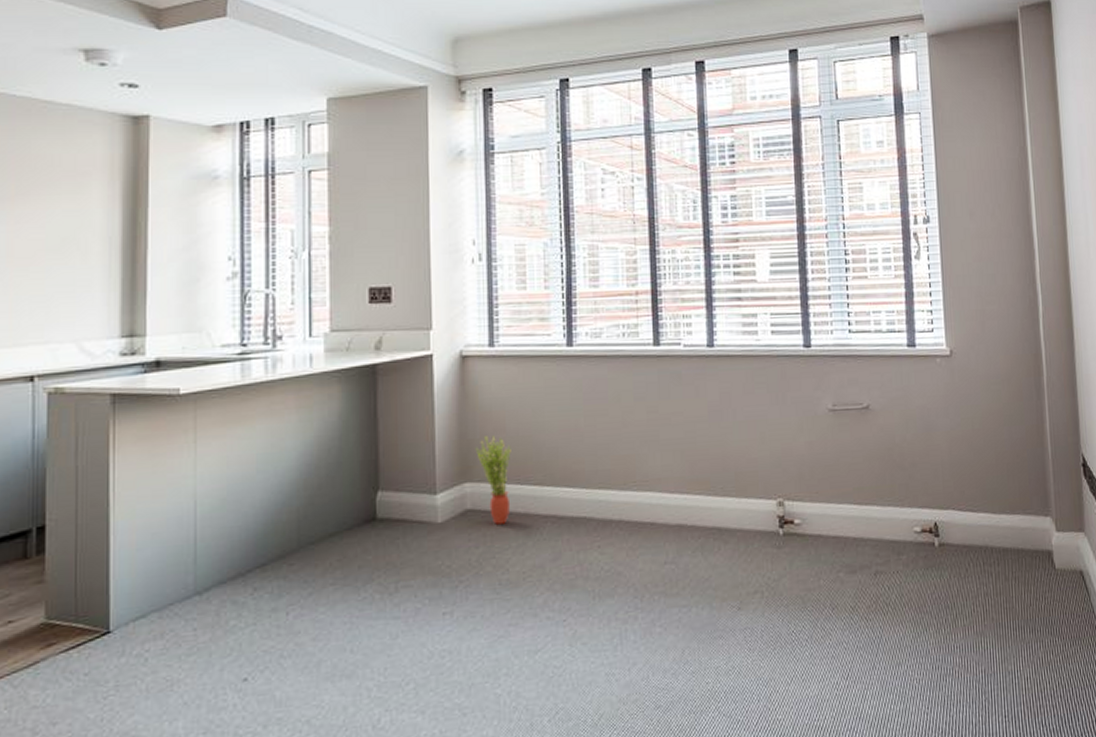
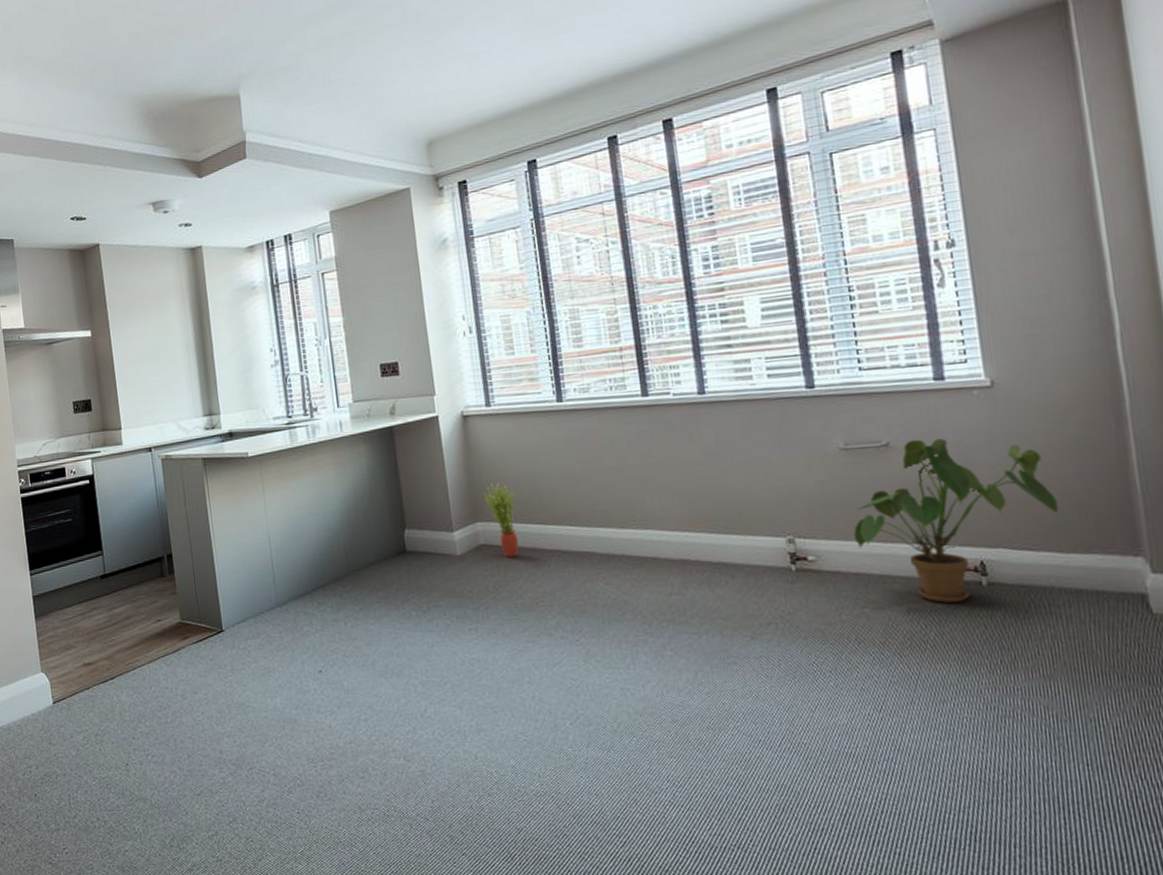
house plant: none [834,403,995,565] -> present [853,438,1061,603]

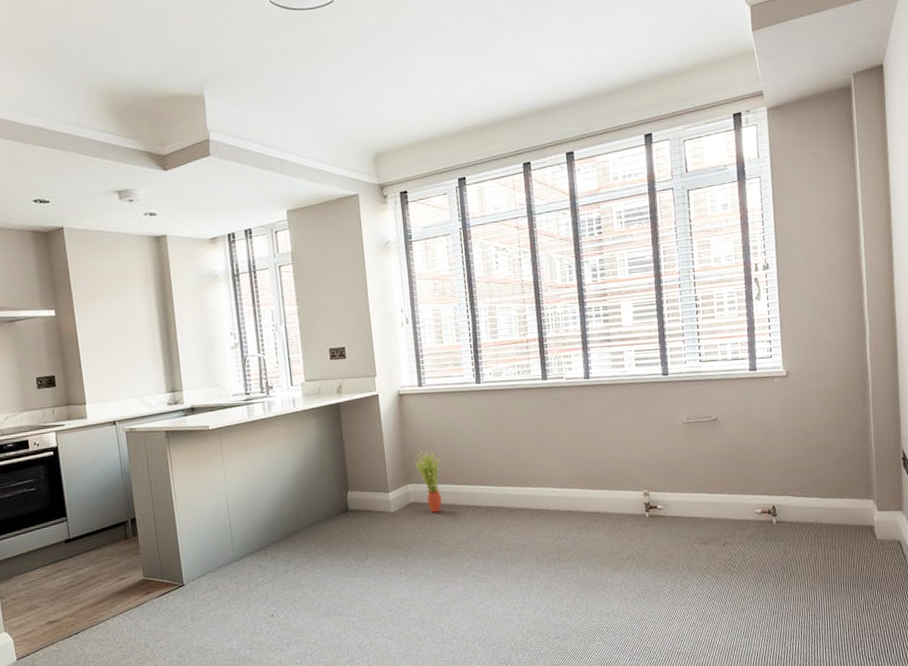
house plant: present [853,438,1061,603] -> none [690,415,825,537]

